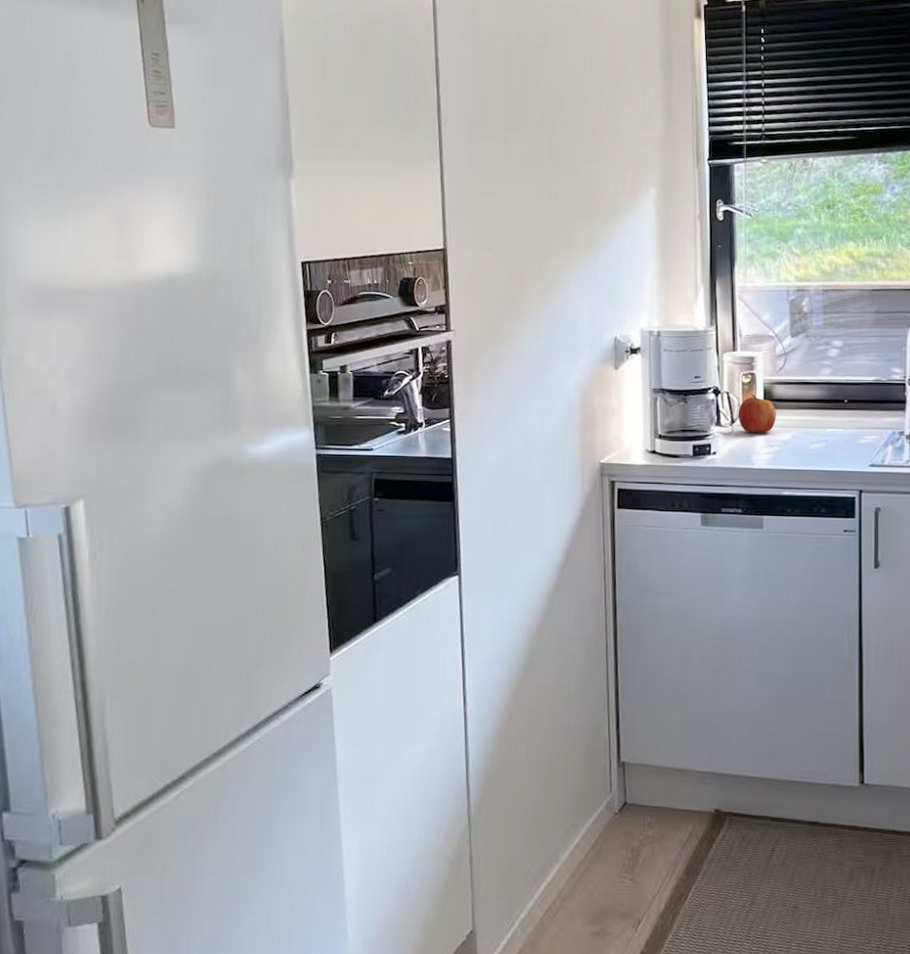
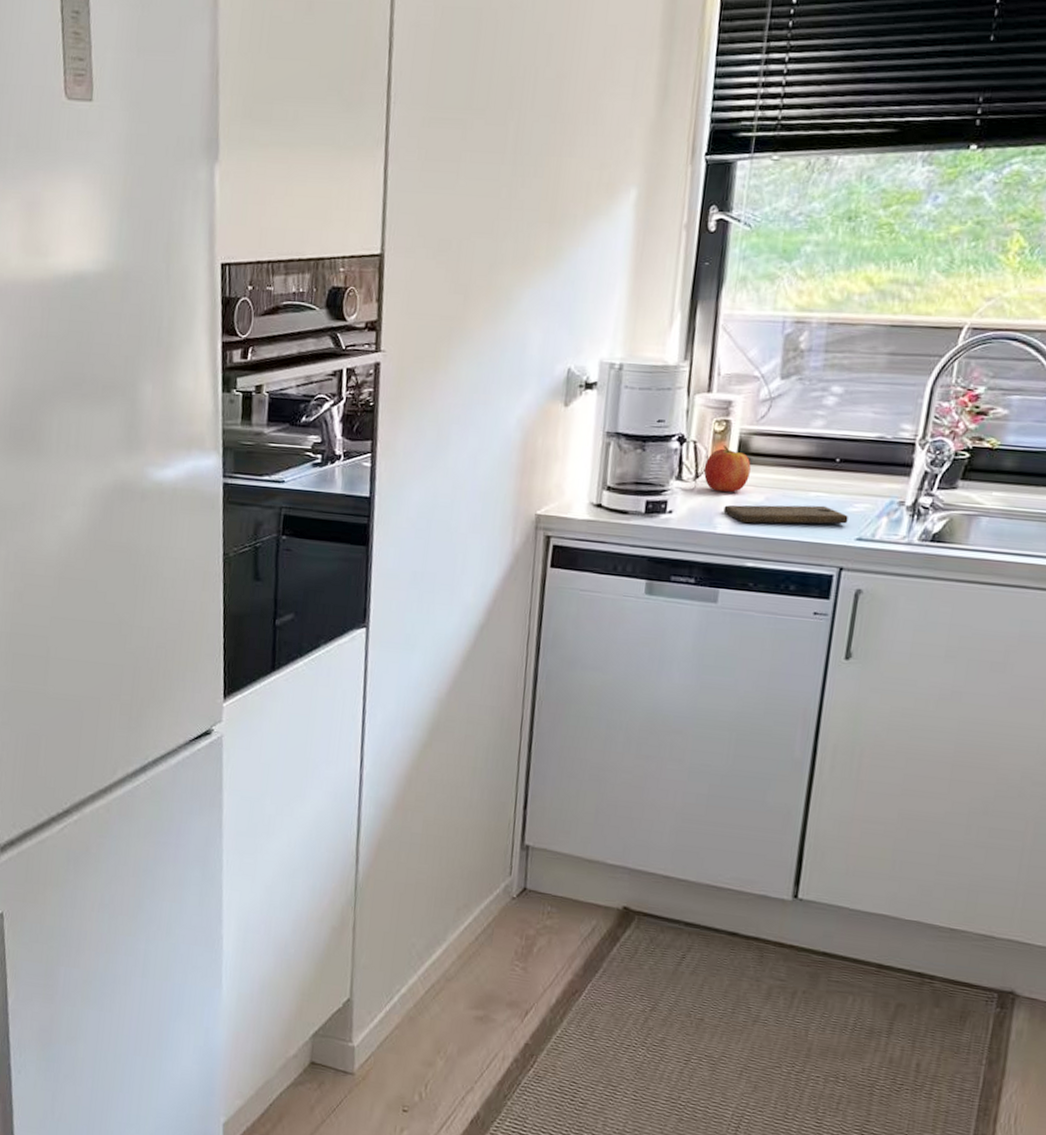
cutting board: none [758,439,861,459] -> present [723,505,848,524]

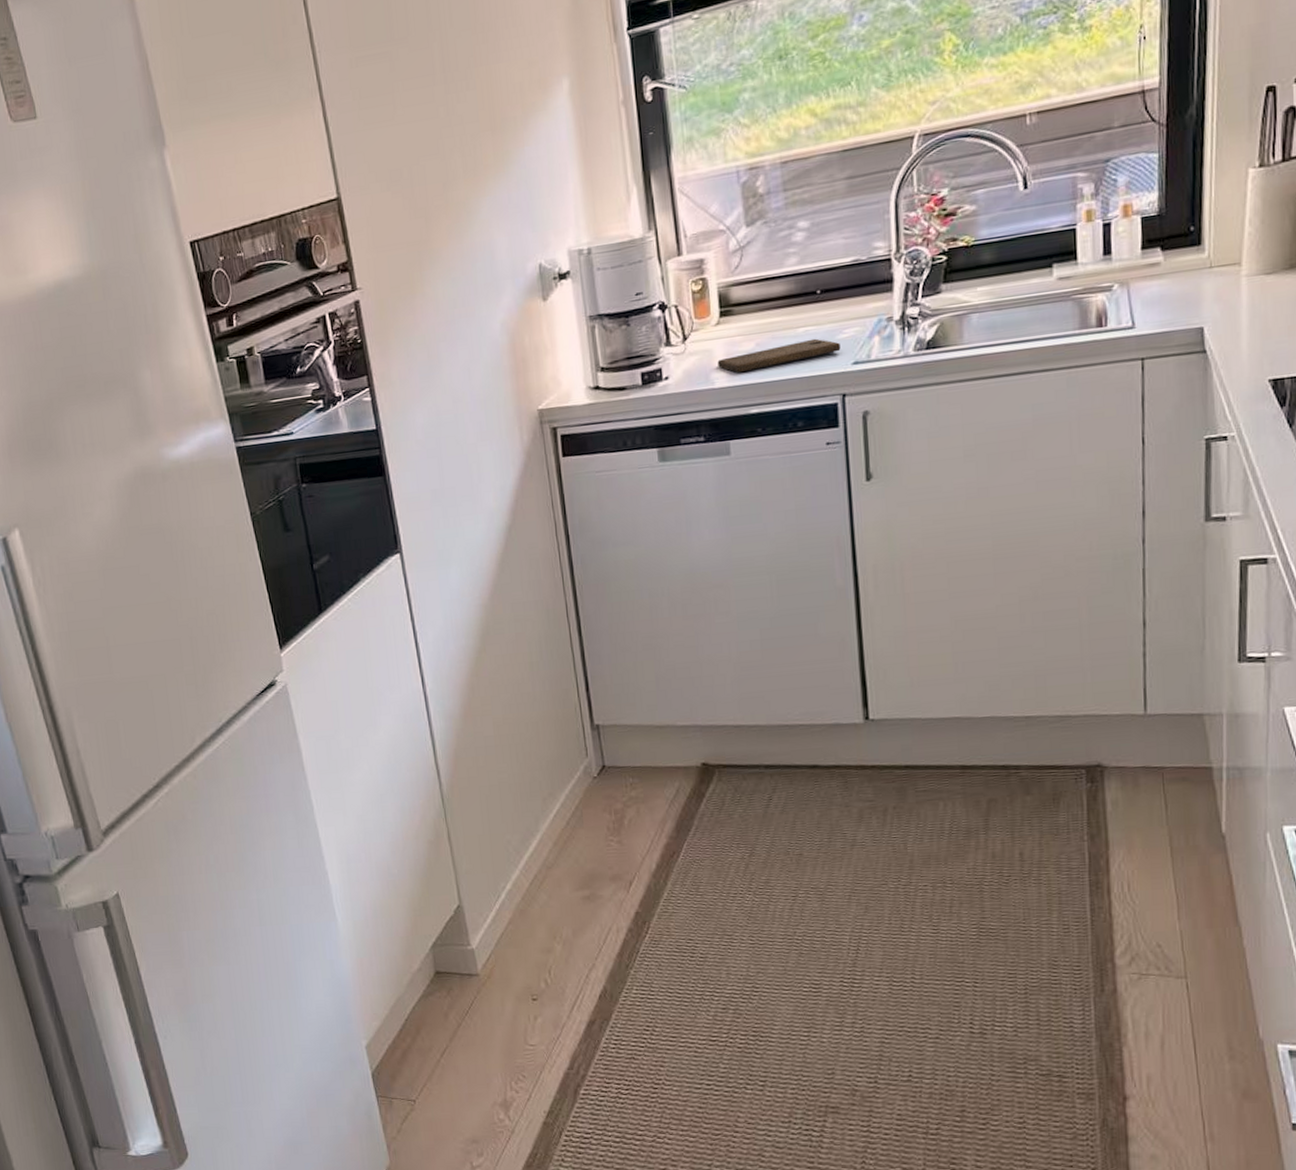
fruit: present [703,446,751,493] -> none [690,303,736,349]

